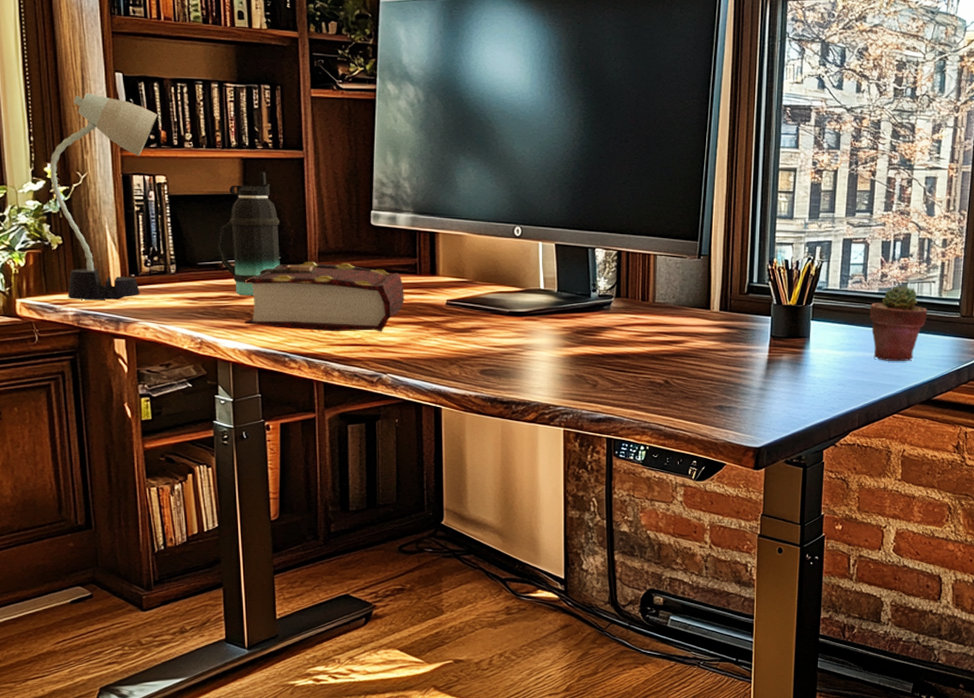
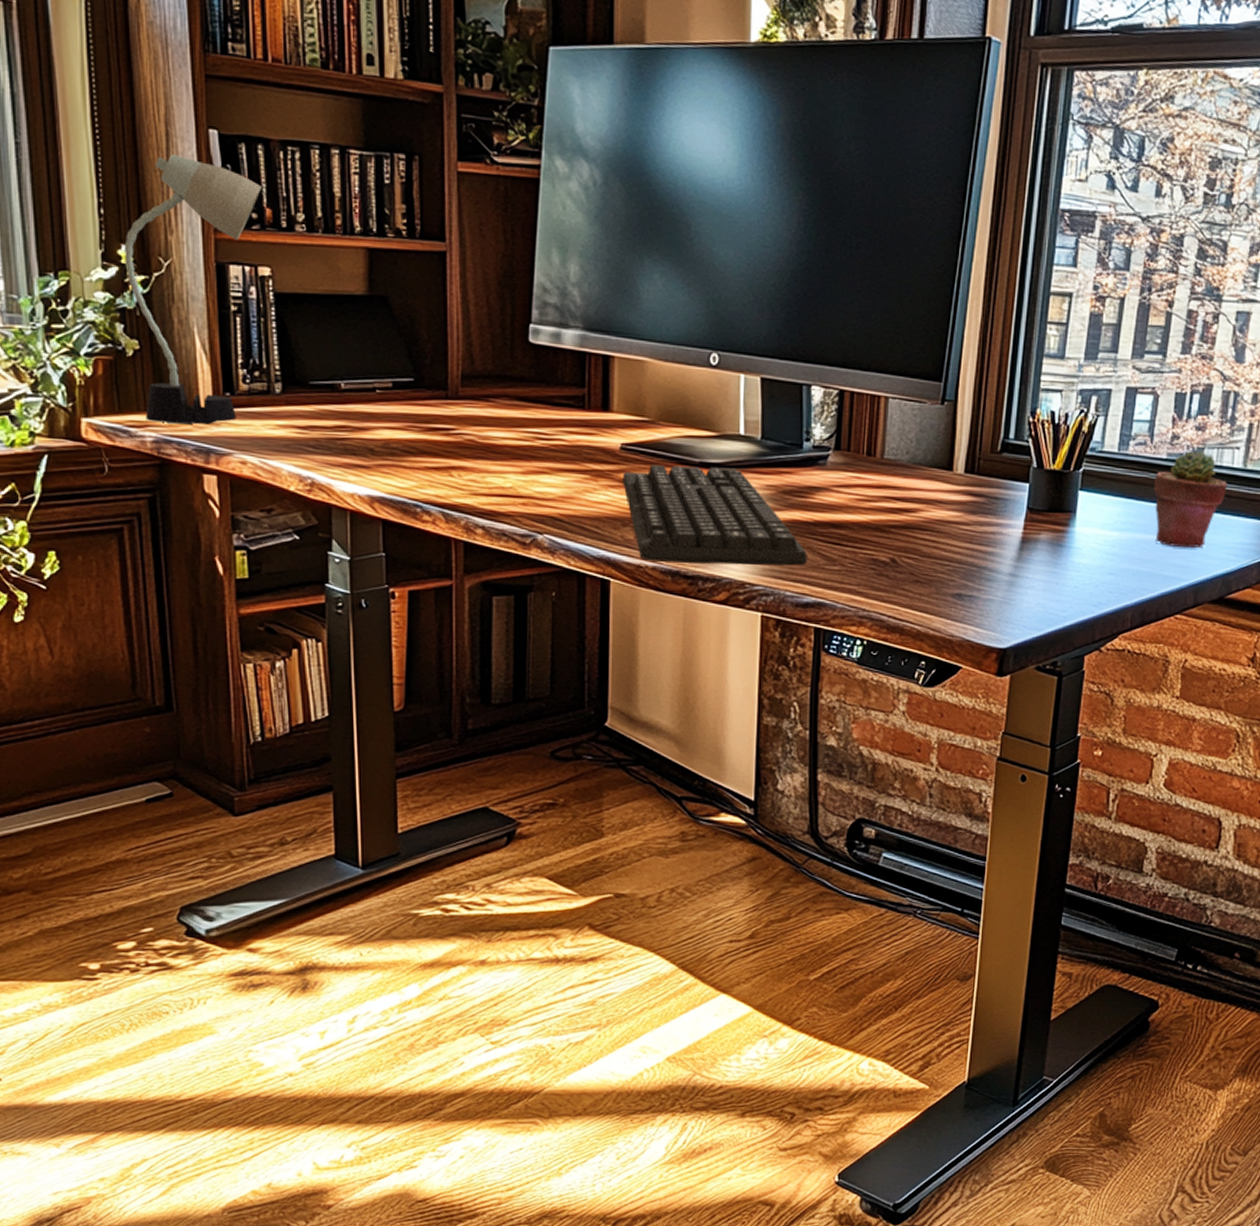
bottle: present [216,171,281,296] -> none [333,267,415,427]
book: present [244,261,404,332] -> none [367,386,568,481]
keyboard: none [449,315,598,391] -> present [623,464,807,566]

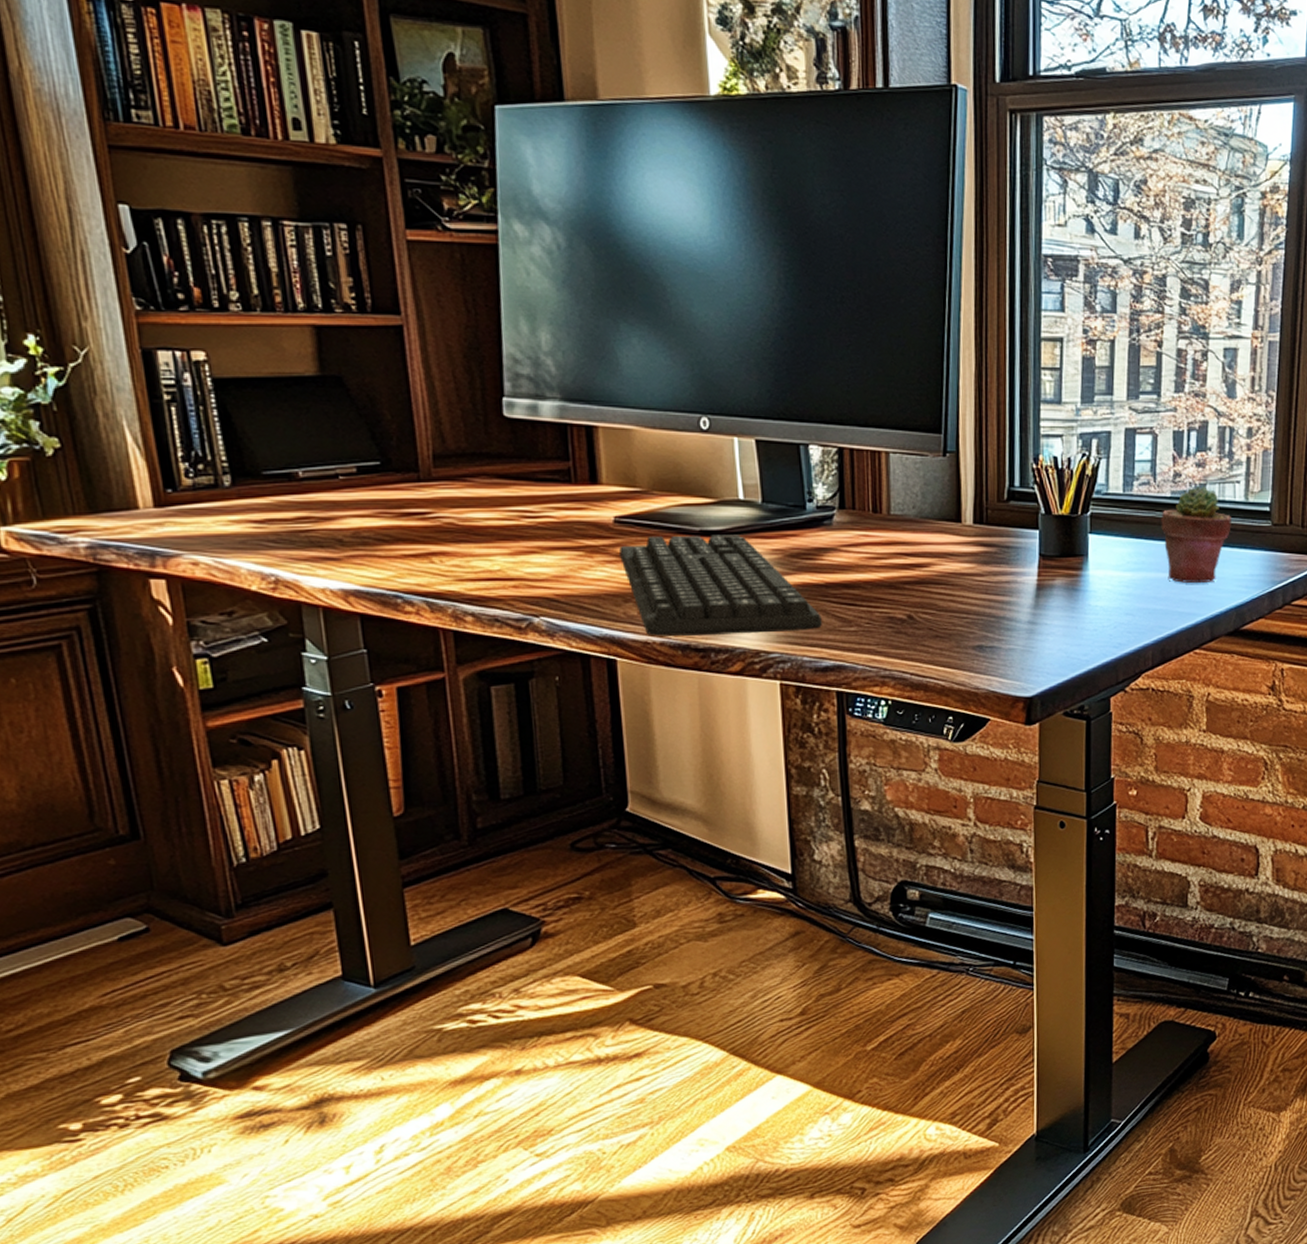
desk lamp: present [124,153,262,424] -> none [31,232,186,526]

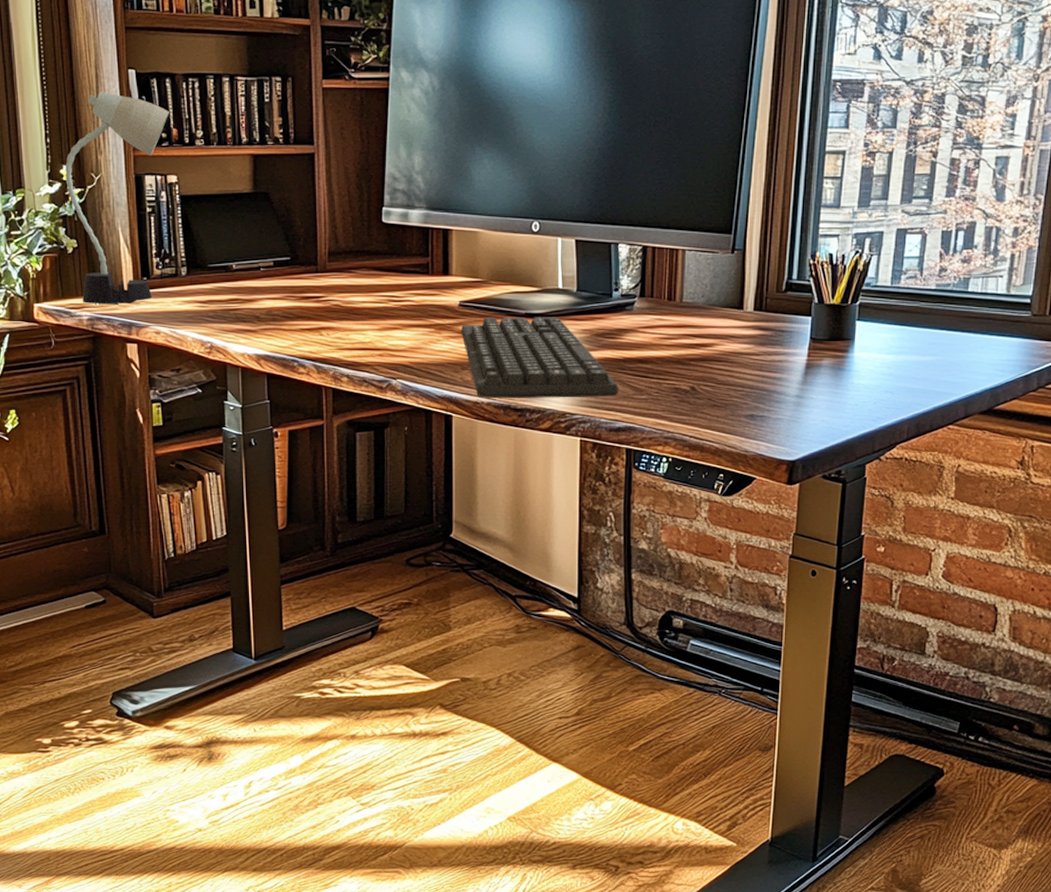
desk lamp: none [31,232,186,526] -> present [65,91,169,303]
potted succulent: present [1161,485,1231,584] -> none [924,279,992,367]

